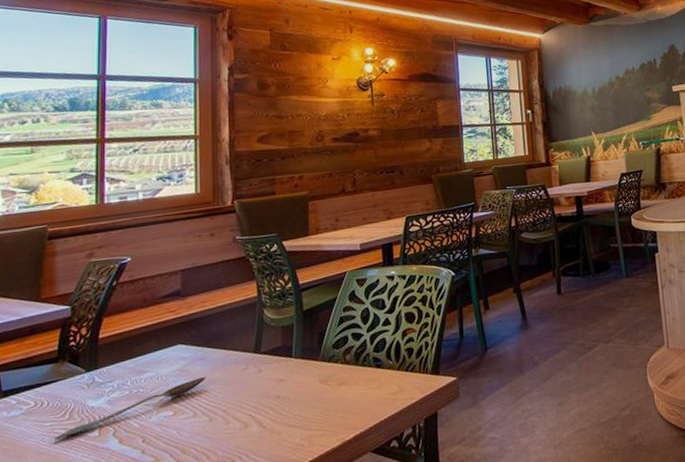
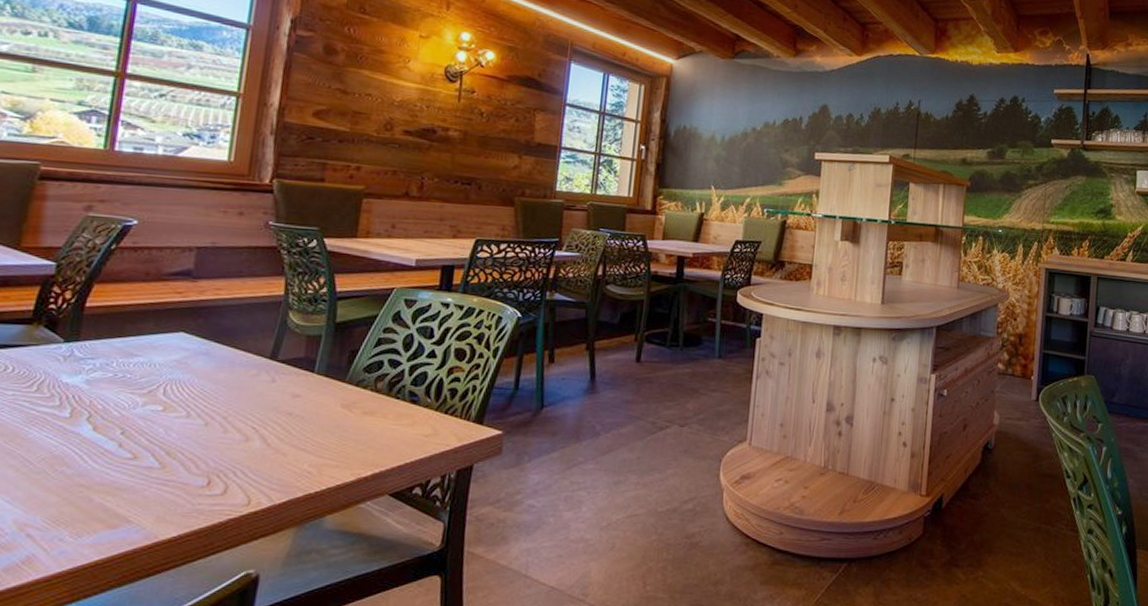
spoon: present [54,377,206,441] -> none [15,375,208,413]

